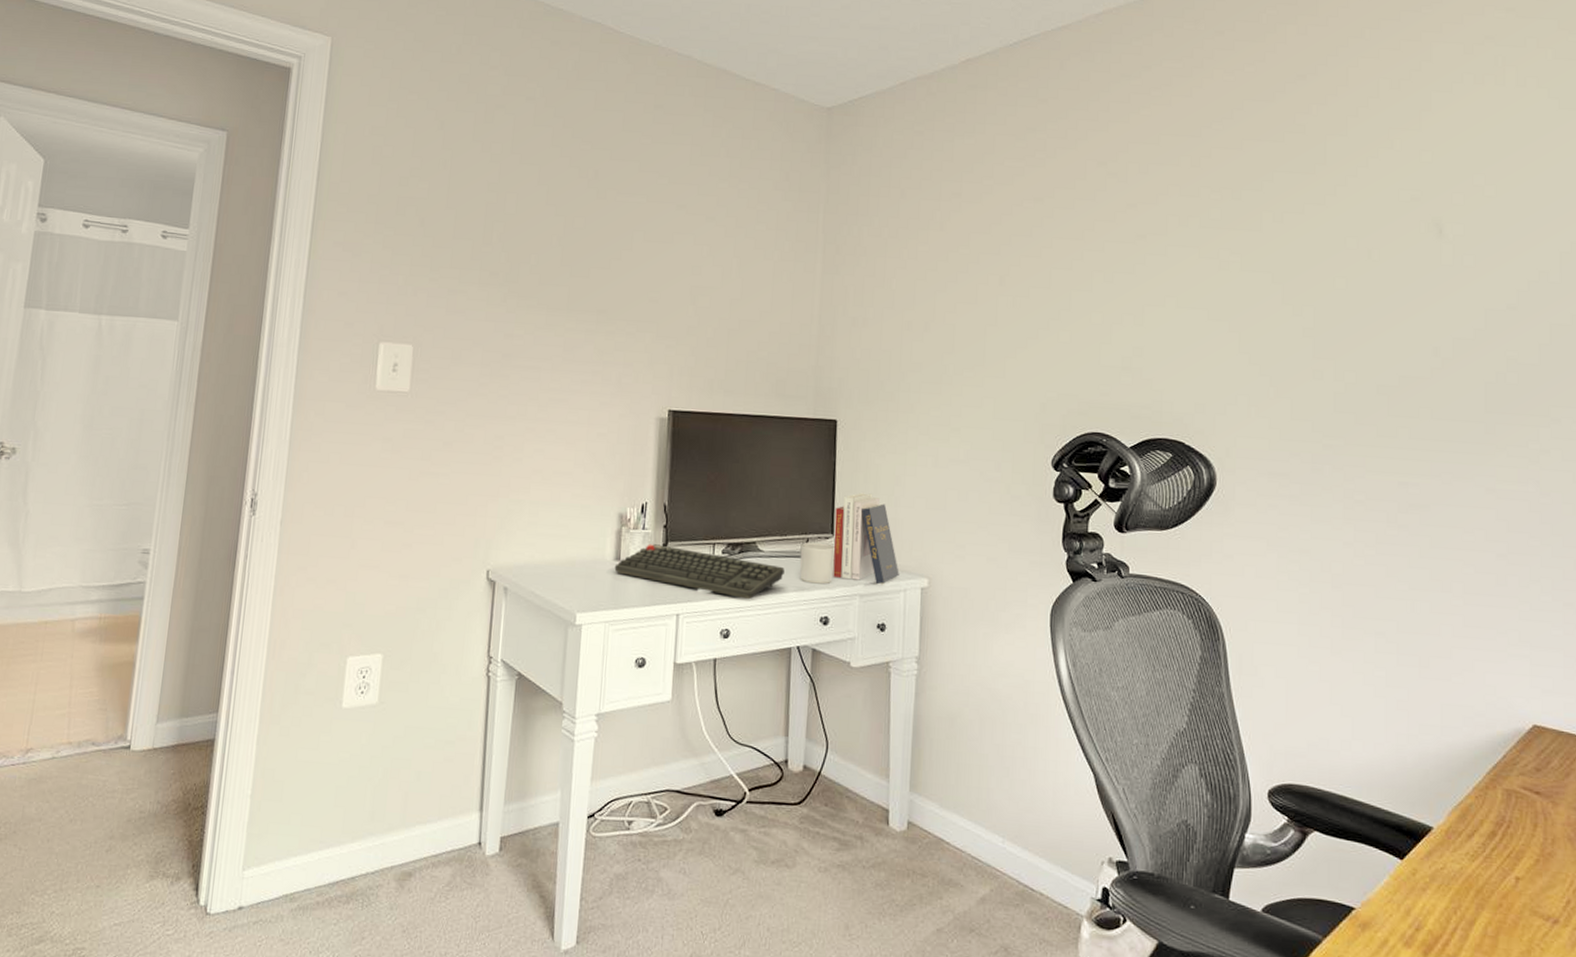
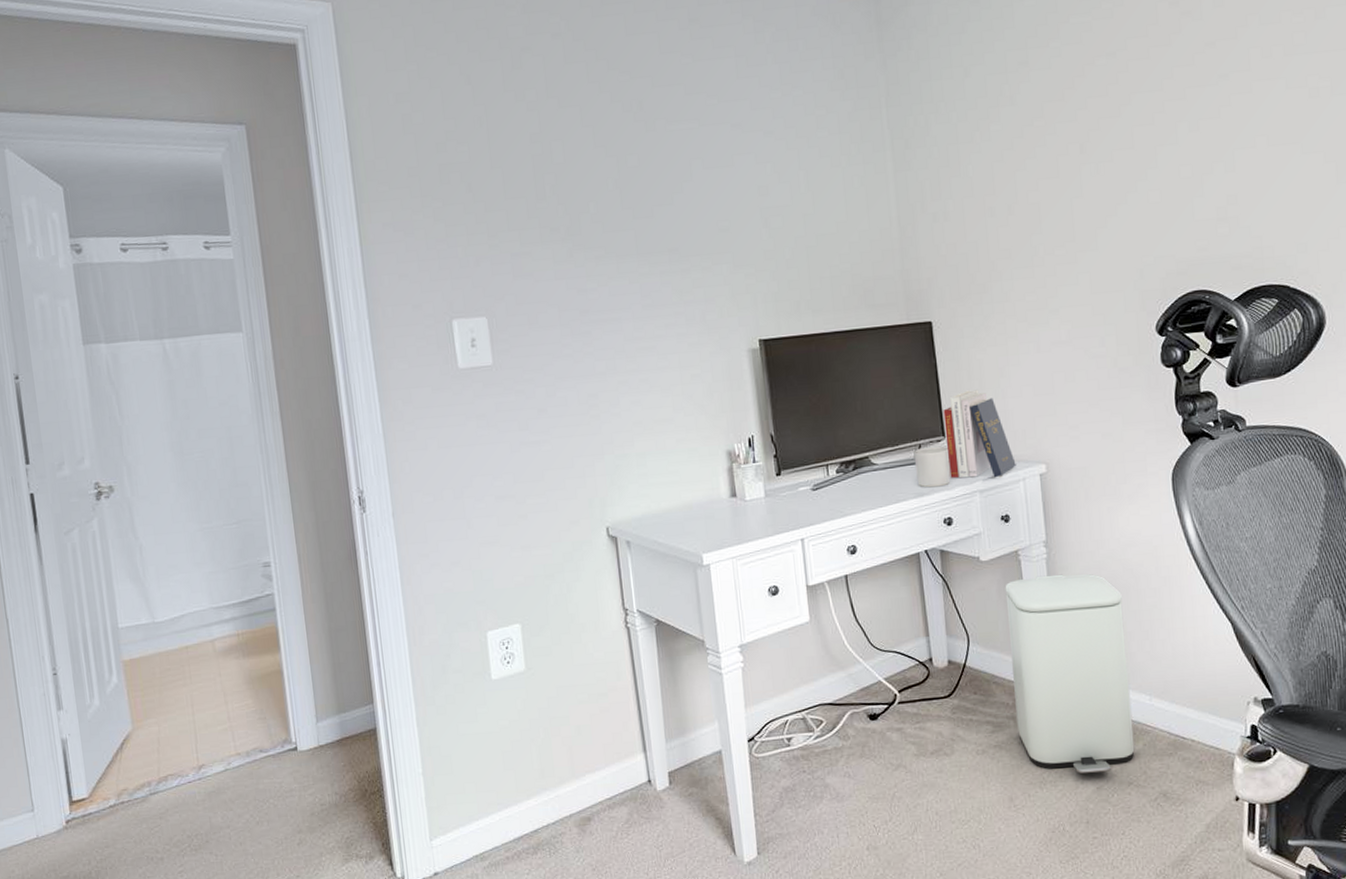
computer keyboard: present [614,544,785,600] -> none [732,474,901,514]
pedal bin: none [864,691,988,913] -> present [1005,573,1135,774]

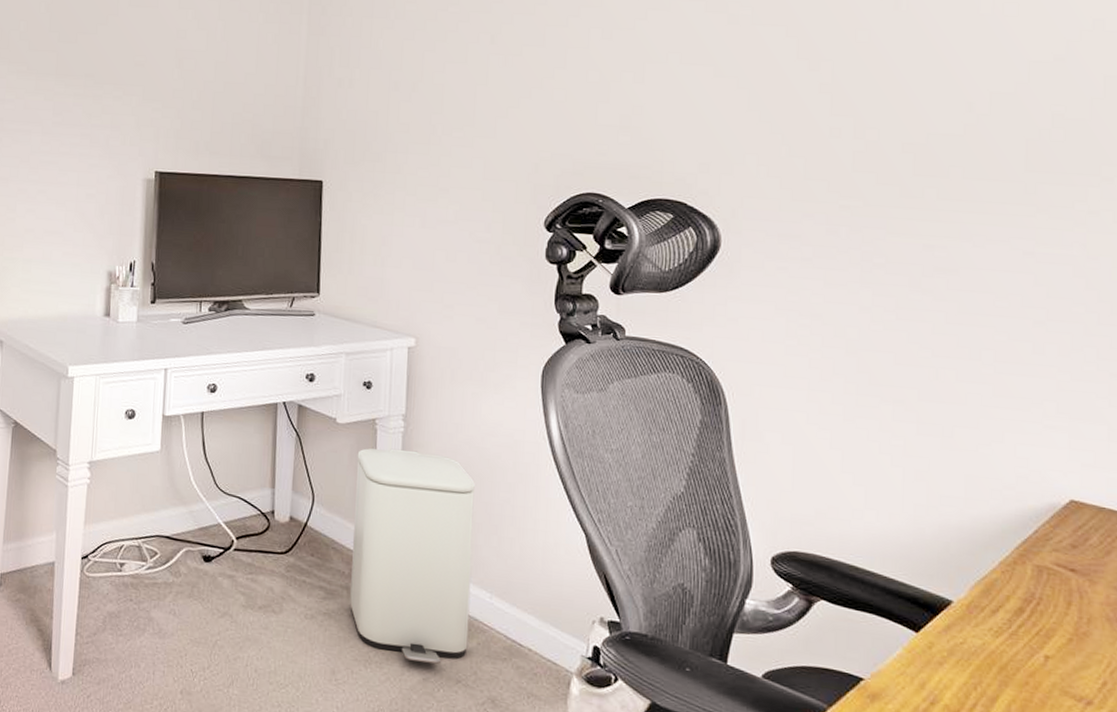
mug: present [913,446,951,488] -> none [285,300,322,342]
books: present [943,389,1016,478] -> none [319,252,386,343]

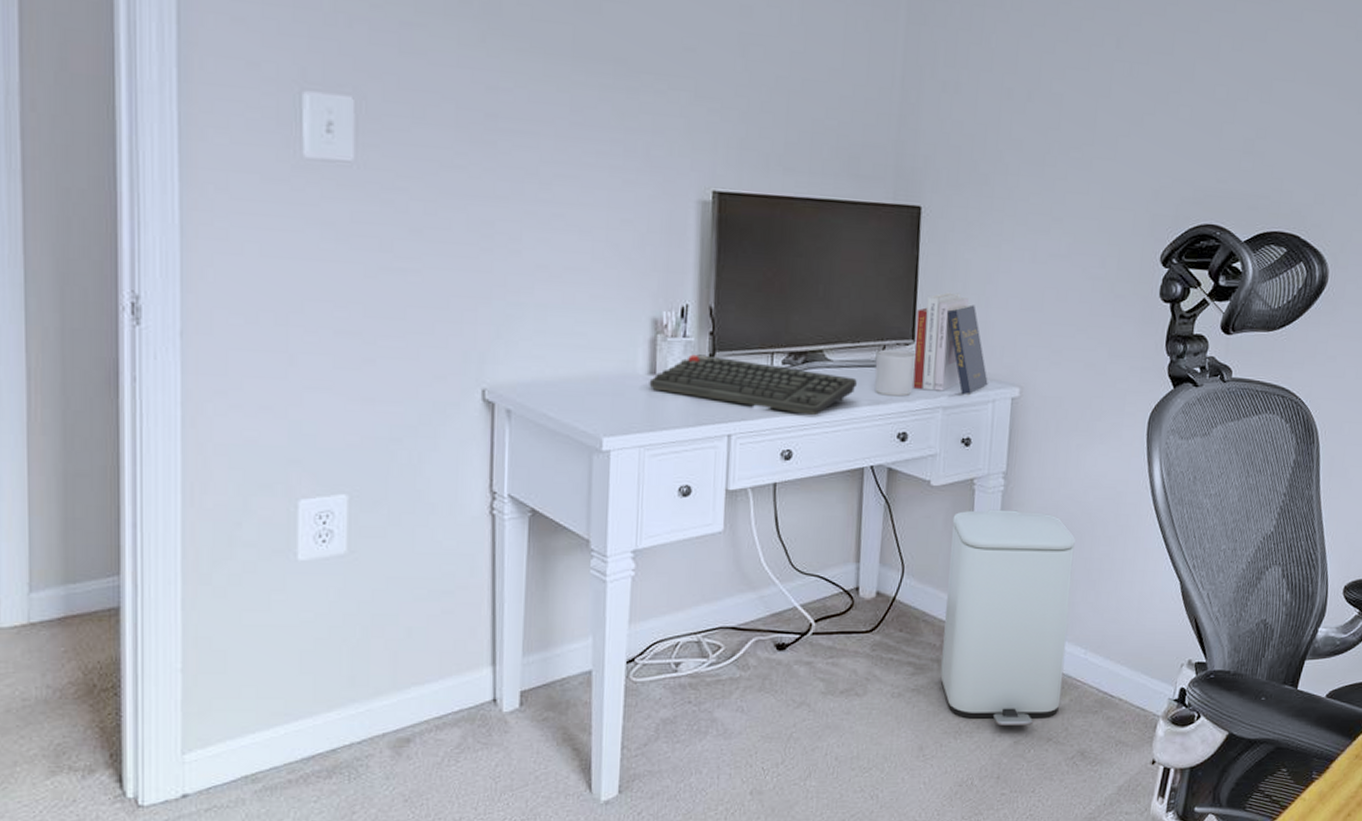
computer keyboard: none [104,301,271,356] -> present [649,354,857,416]
mug: none [285,300,322,342] -> present [874,349,917,397]
books: none [319,252,386,343] -> present [913,292,988,395]

